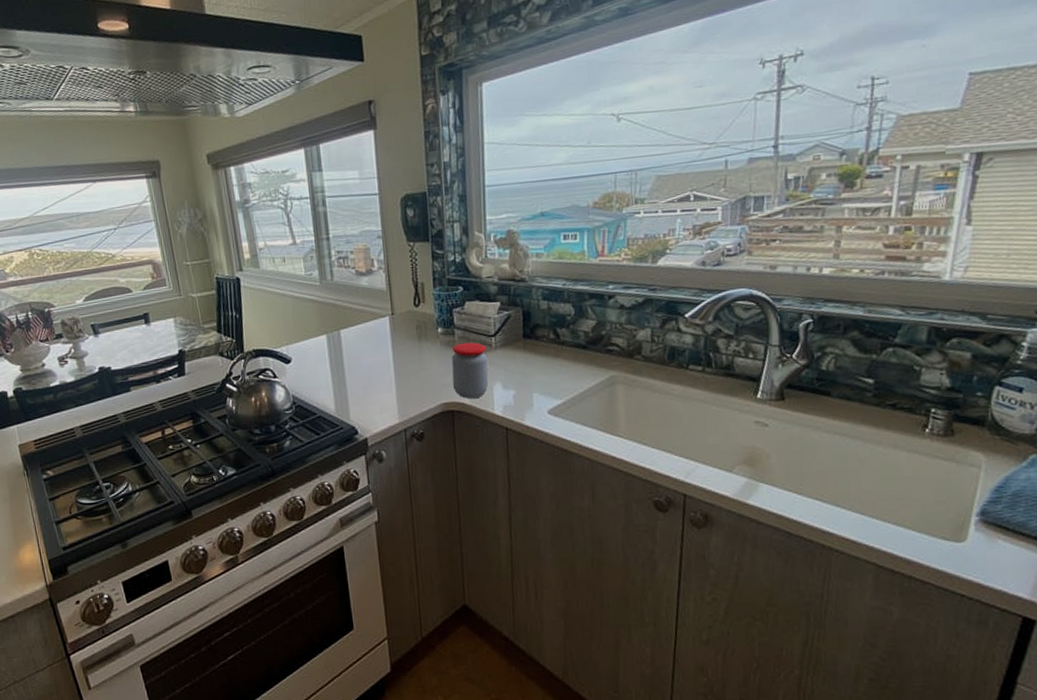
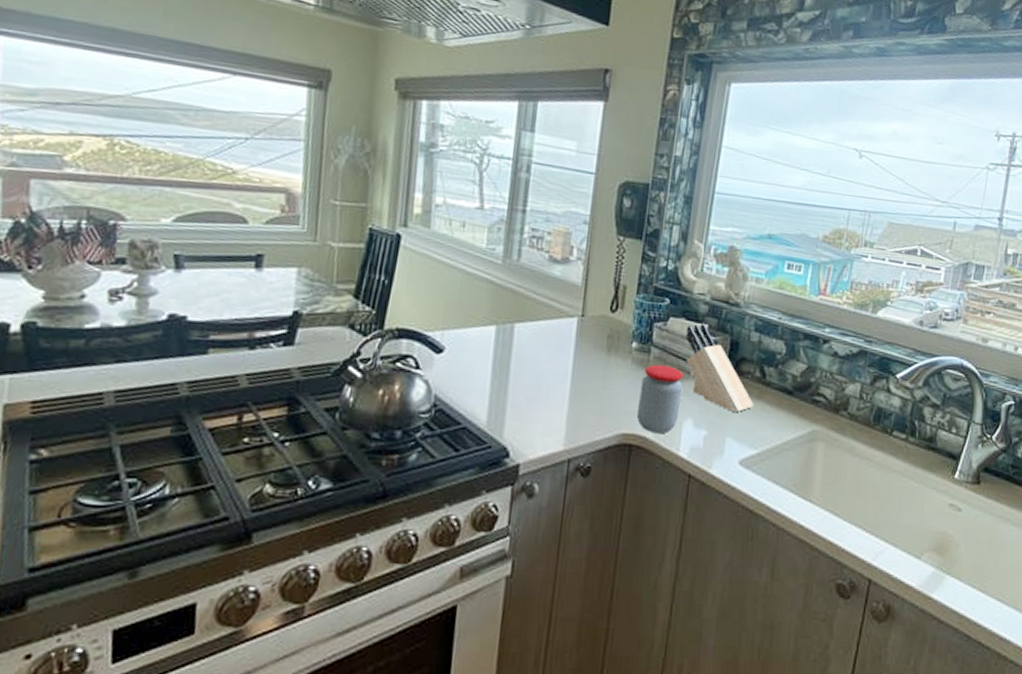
knife block: none [481,301,553,372] -> present [685,322,754,413]

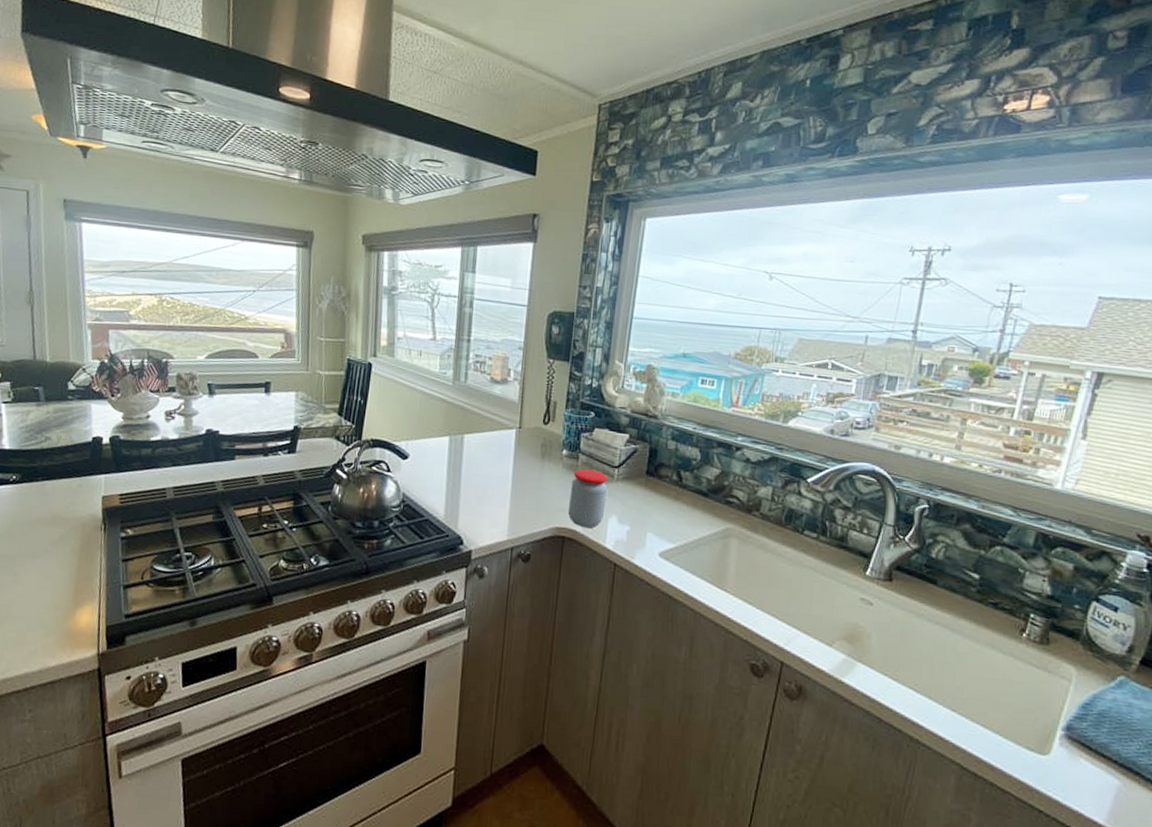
knife block: present [685,322,754,413] -> none [609,432,672,512]

